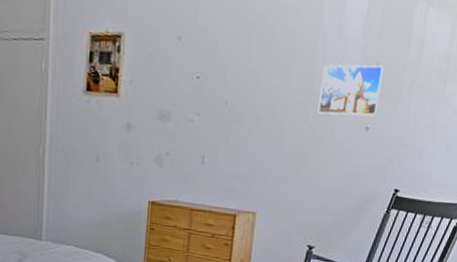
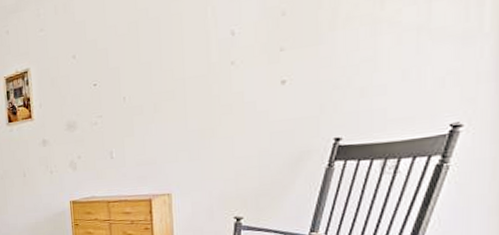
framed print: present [317,64,384,118] -> none [218,10,293,83]

